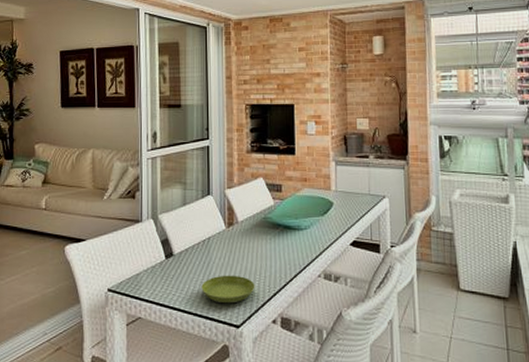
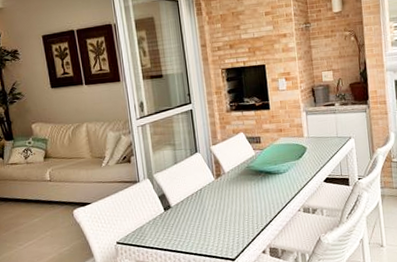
saucer: present [201,275,255,304] -> none [198,217,245,243]

